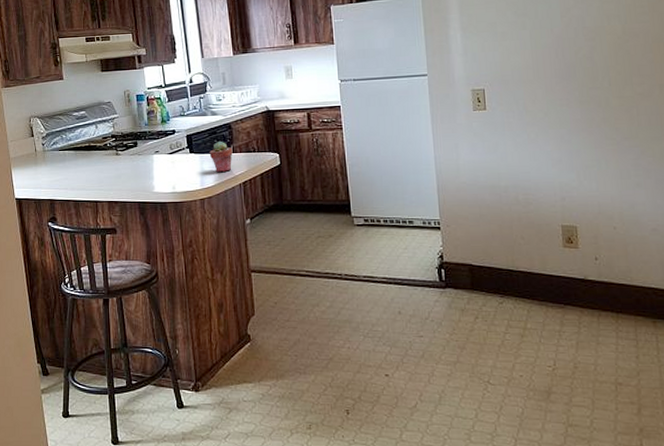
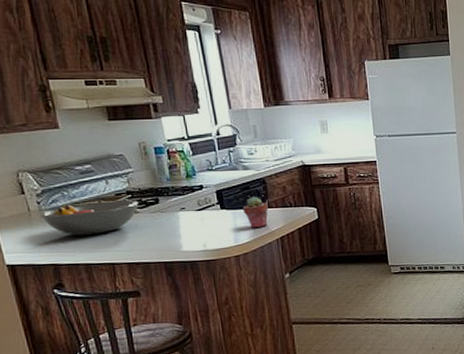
fruit bowl: none [44,143,120,175] -> present [40,200,138,236]

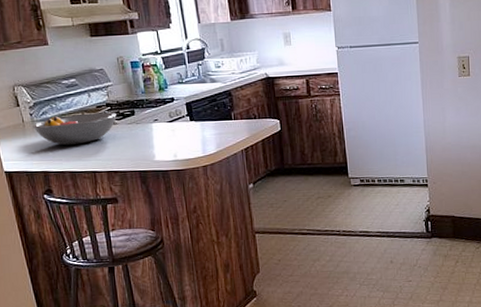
potted succulent: present [242,196,268,229] -> none [210,108,234,140]

